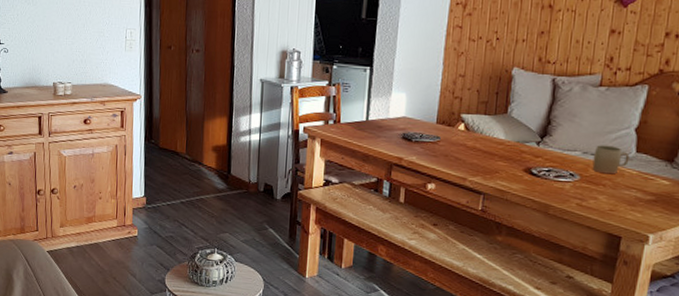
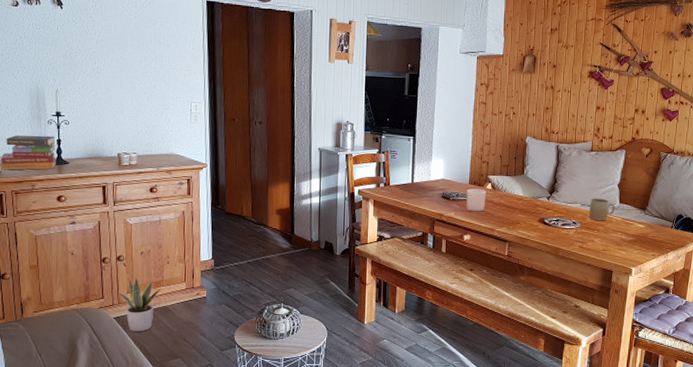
potted plant: none [52,210,94,268] -> present [118,276,162,332]
mug: none [431,129,458,157] -> present [466,188,486,212]

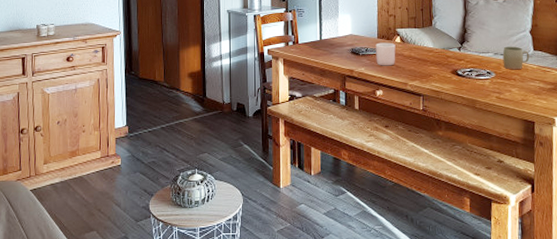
potted plant: present [118,276,162,332] -> none [35,146,78,204]

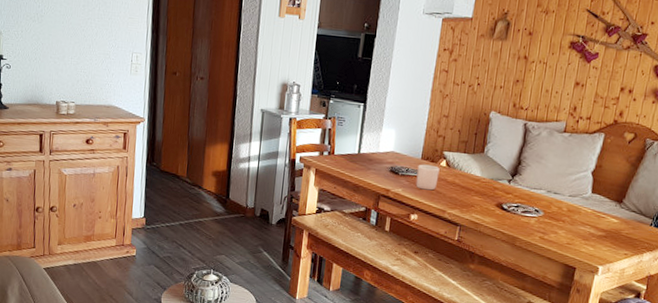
mug: present [502,46,530,70] -> none [554,185,586,212]

